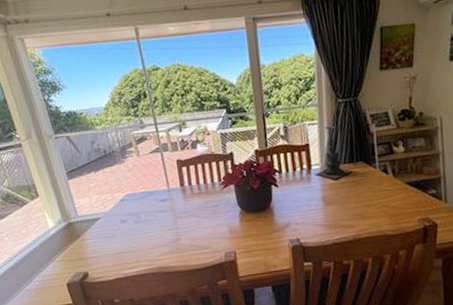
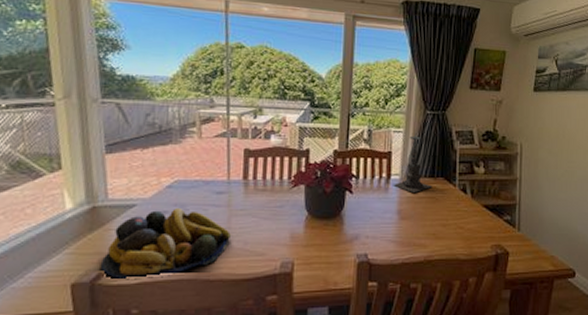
fruit bowl: none [84,216,180,278] -> present [100,207,231,280]

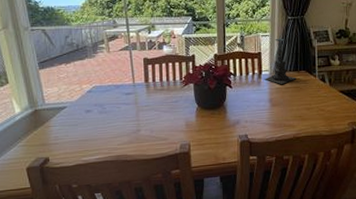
fruit bowl: present [100,207,231,280] -> none [45,107,140,163]

